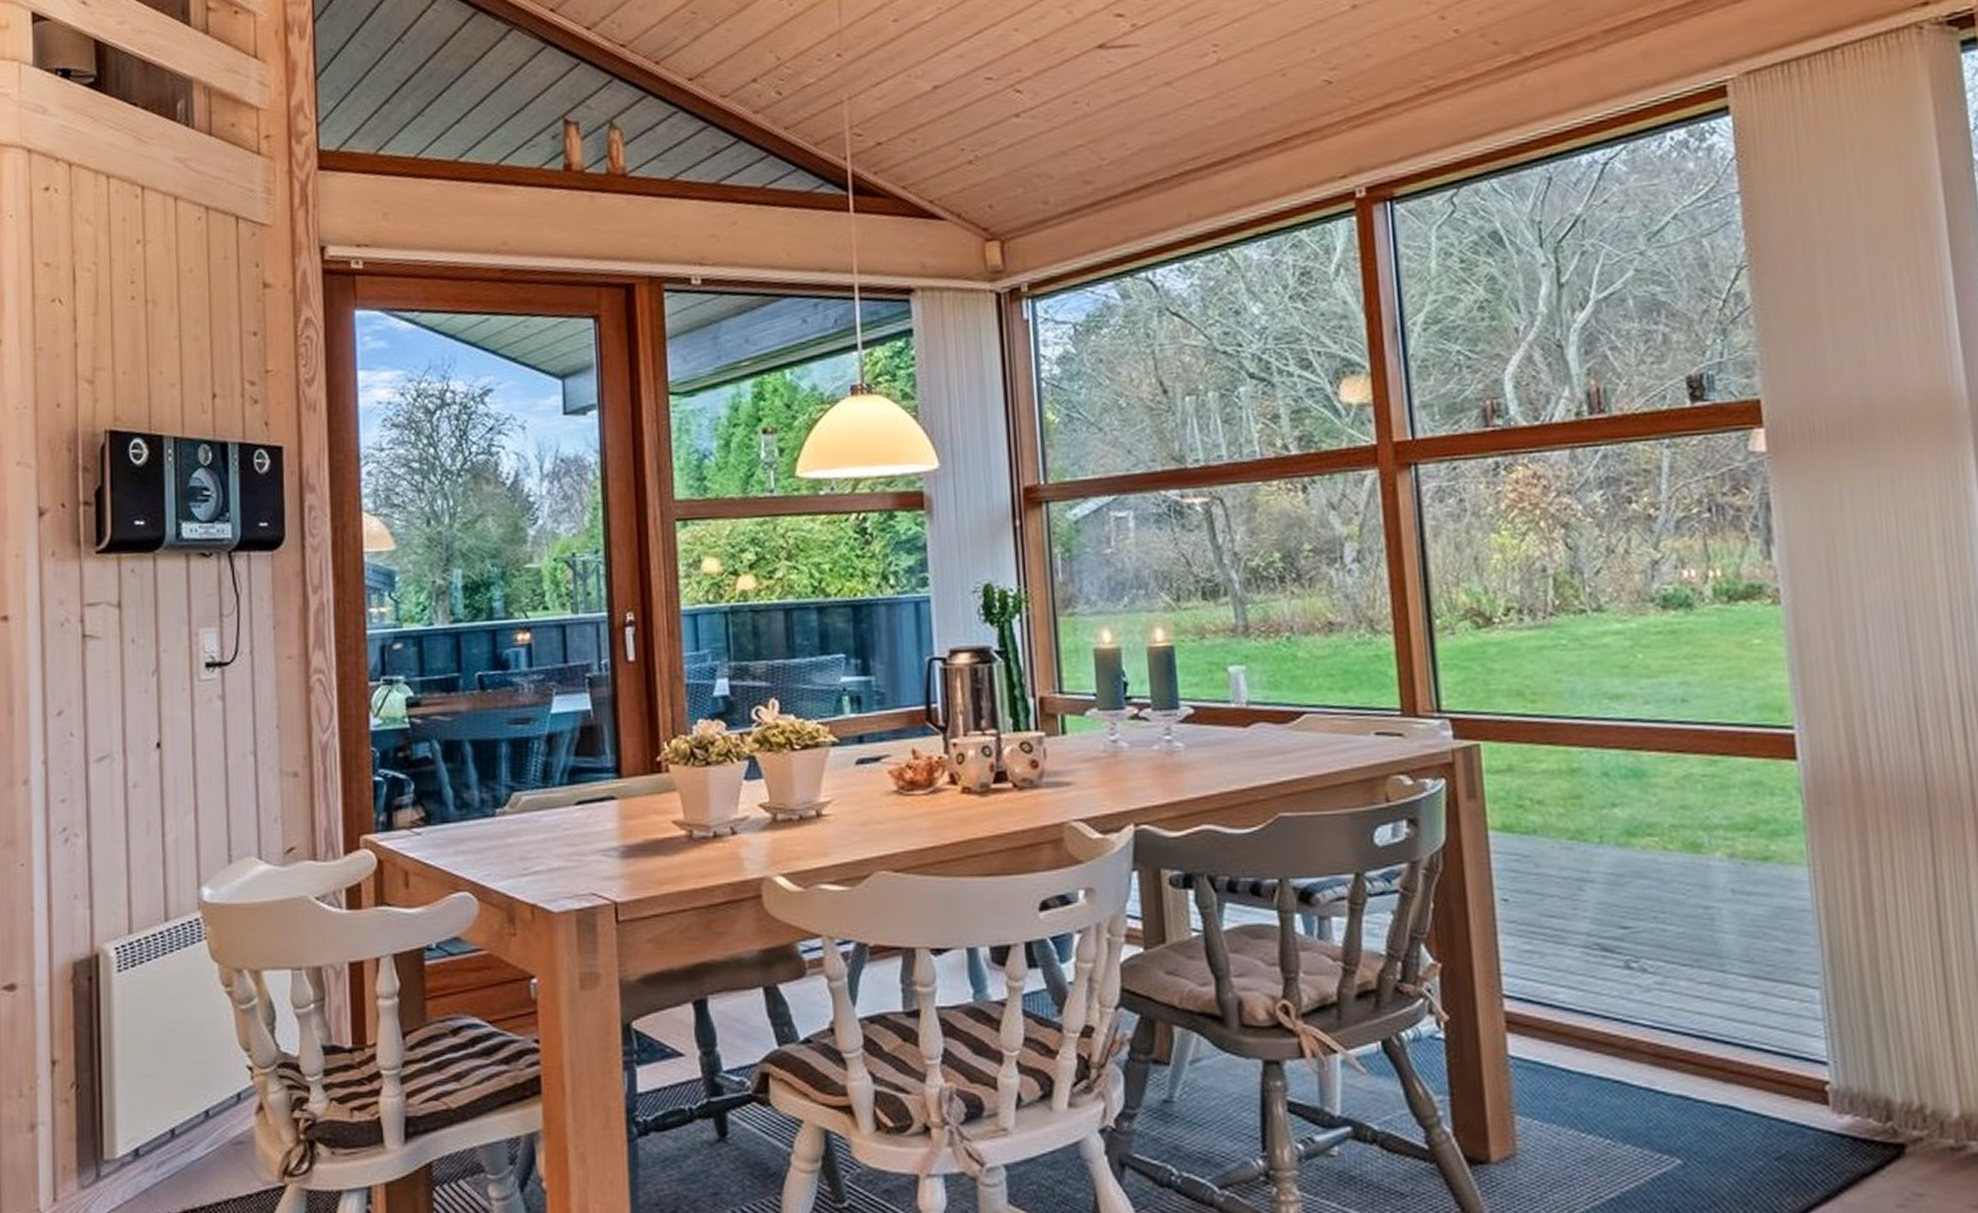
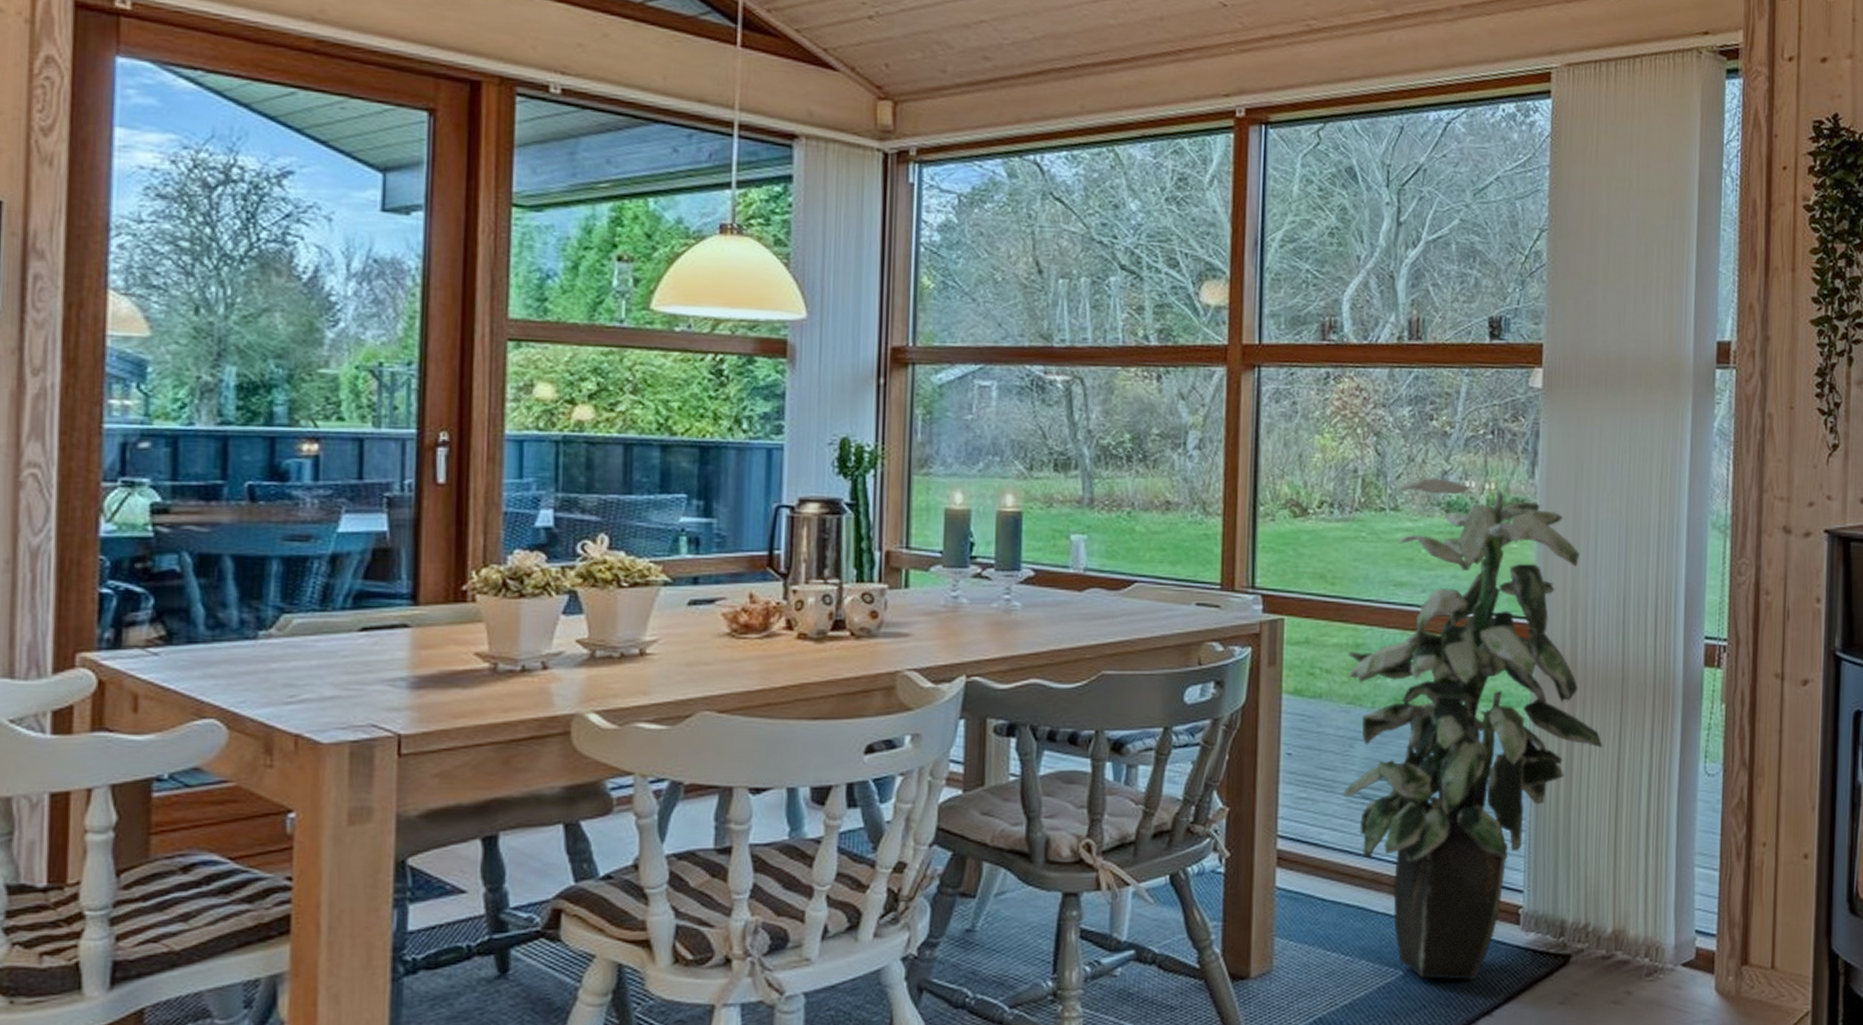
indoor plant: none [1562,569,1912,1173] -> present [1343,478,1603,981]

